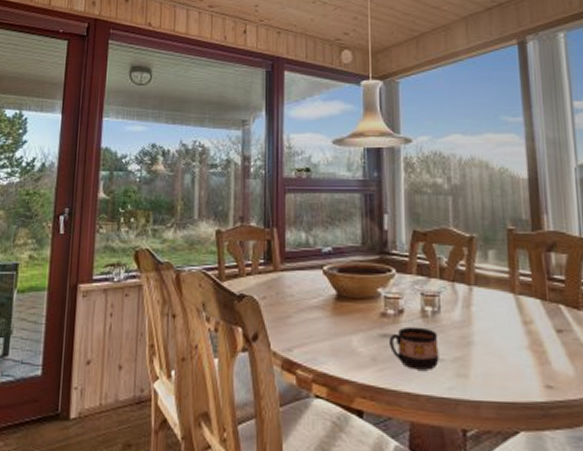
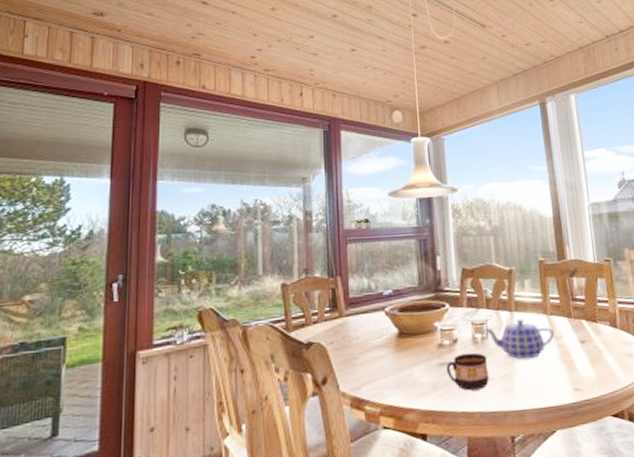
teapot: none [435,294,524,343] -> present [484,318,555,360]

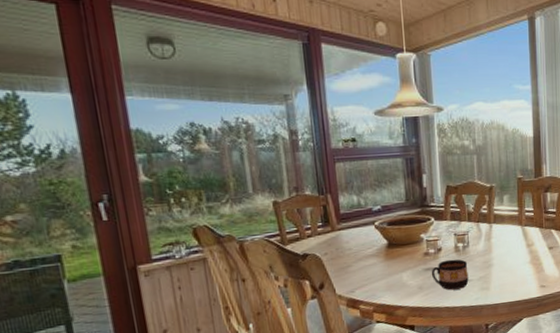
teapot: present [484,318,555,360] -> none [465,229,528,264]

